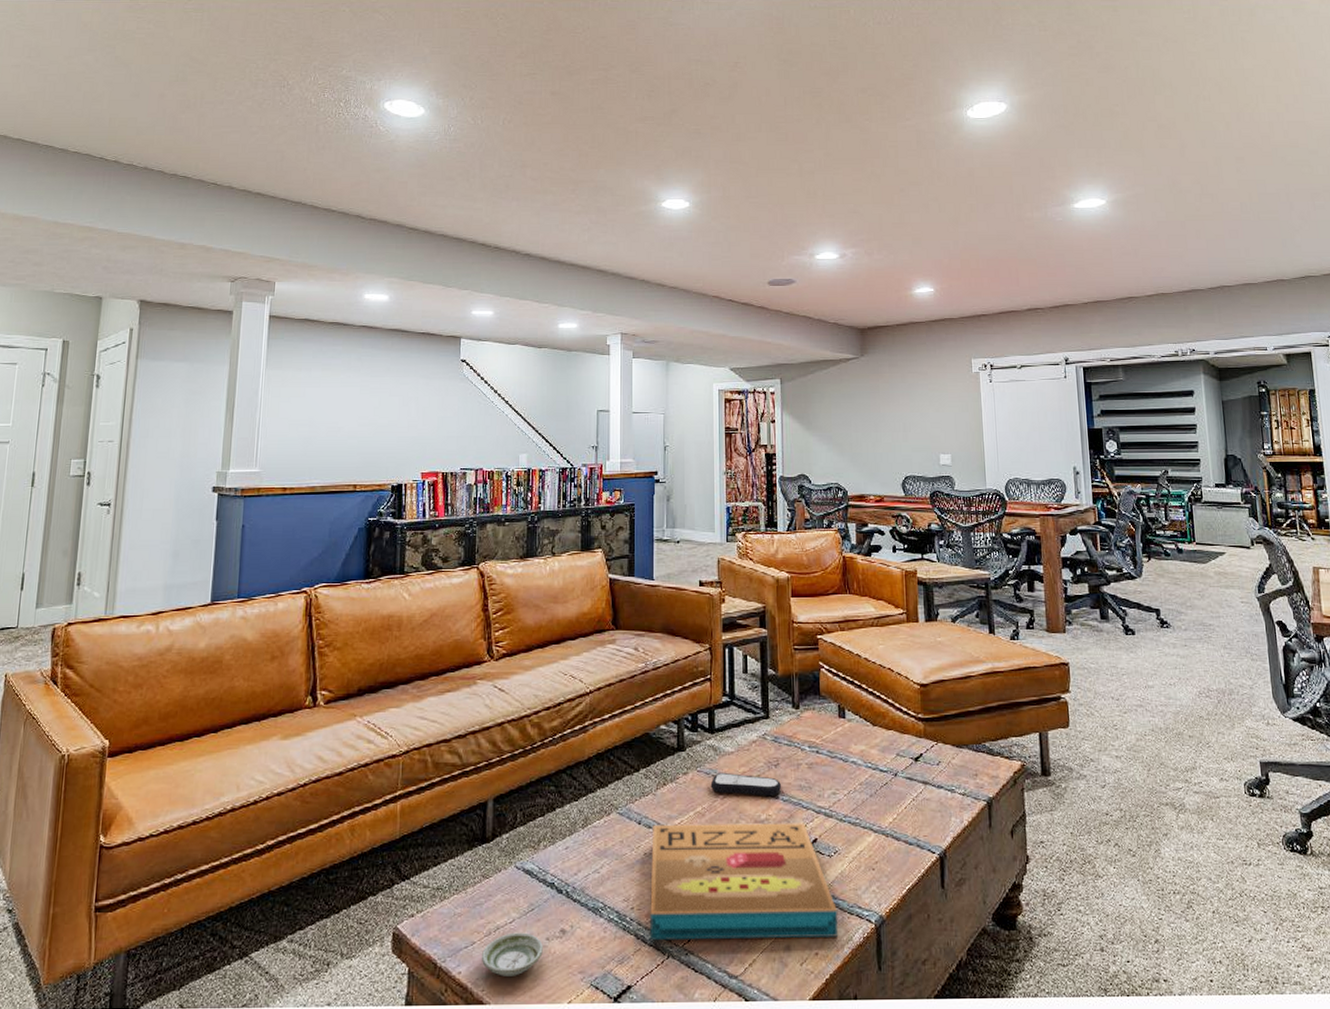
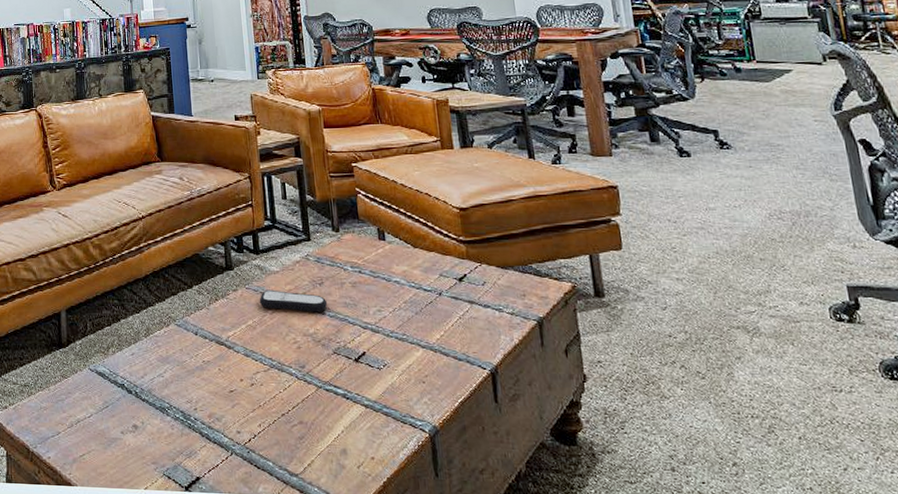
saucer: present [482,932,543,976] -> none [67,425,119,463]
pizza box: present [650,823,839,941] -> none [208,335,393,444]

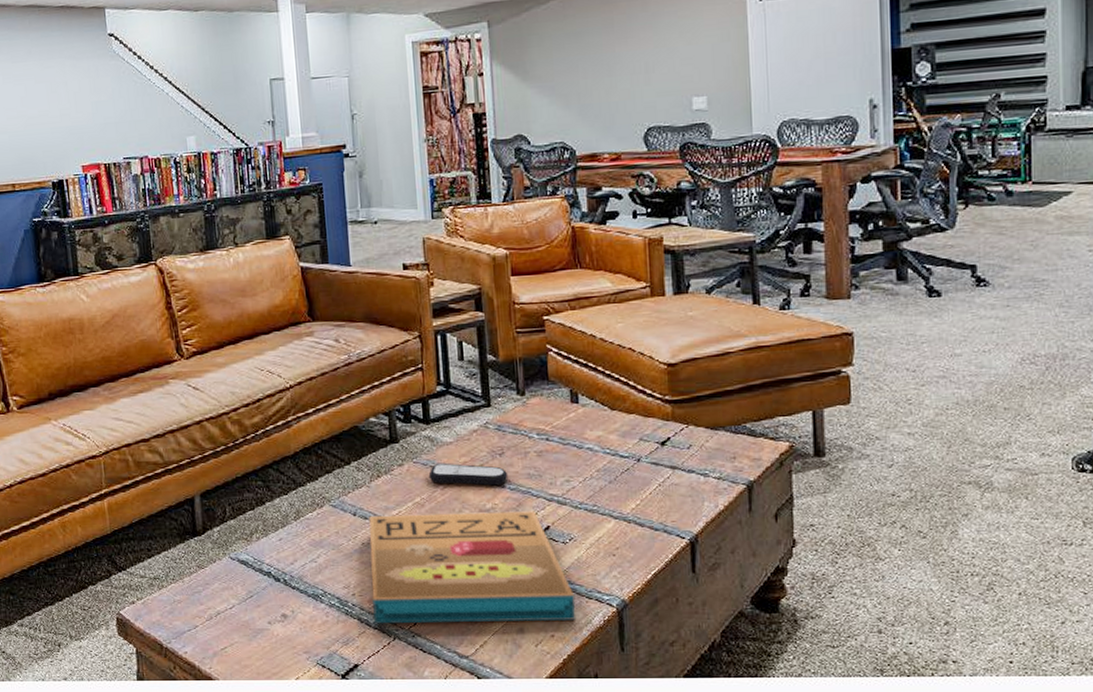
pizza box: none [208,335,393,444] -> present [369,511,576,624]

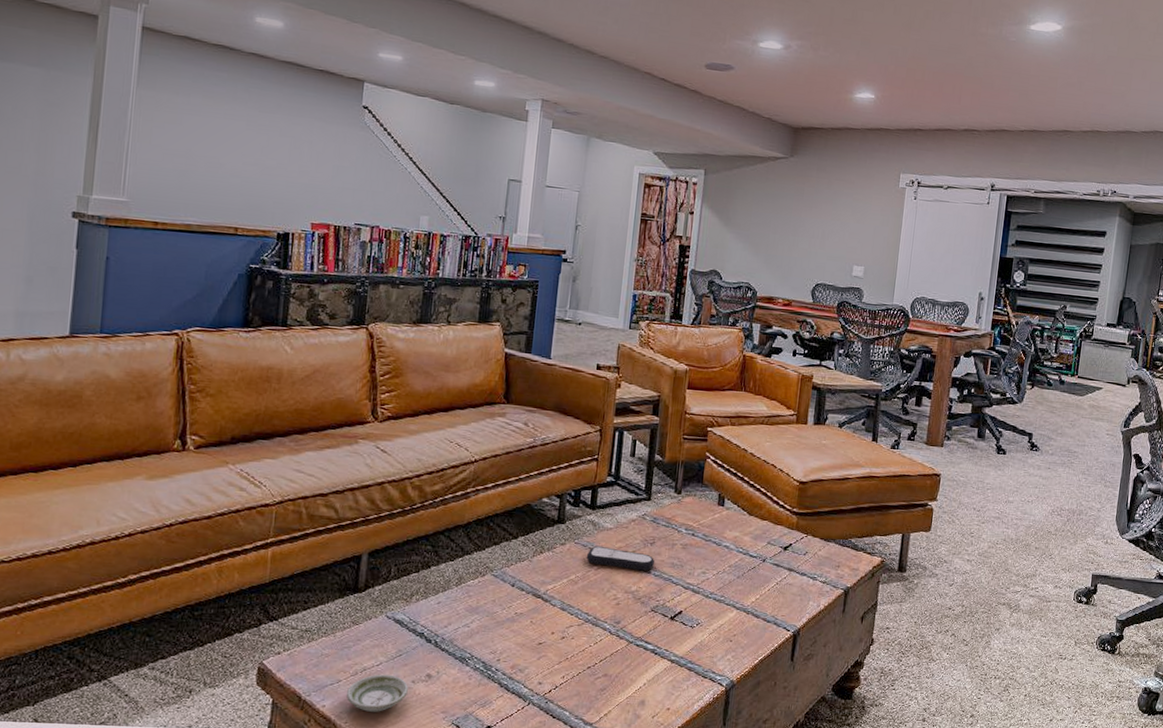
saucer: none [205,617,266,656] -> present [347,674,408,712]
pizza box: present [369,511,576,624] -> none [513,588,693,696]

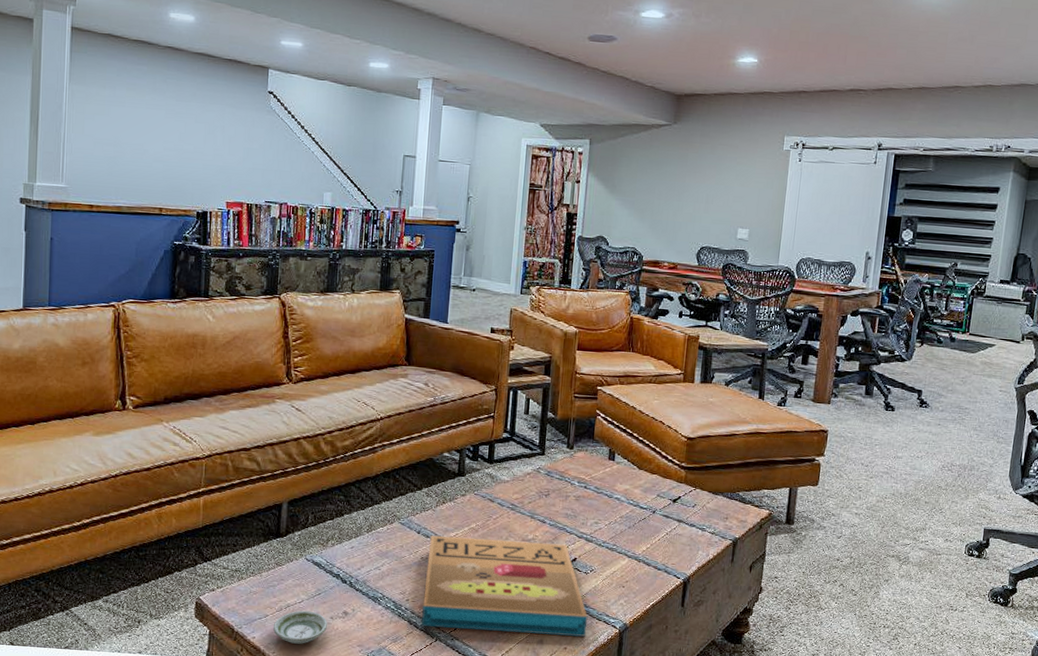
pizza box: none [513,588,693,696] -> present [421,535,588,637]
remote control: present [586,546,655,571] -> none [485,497,550,521]

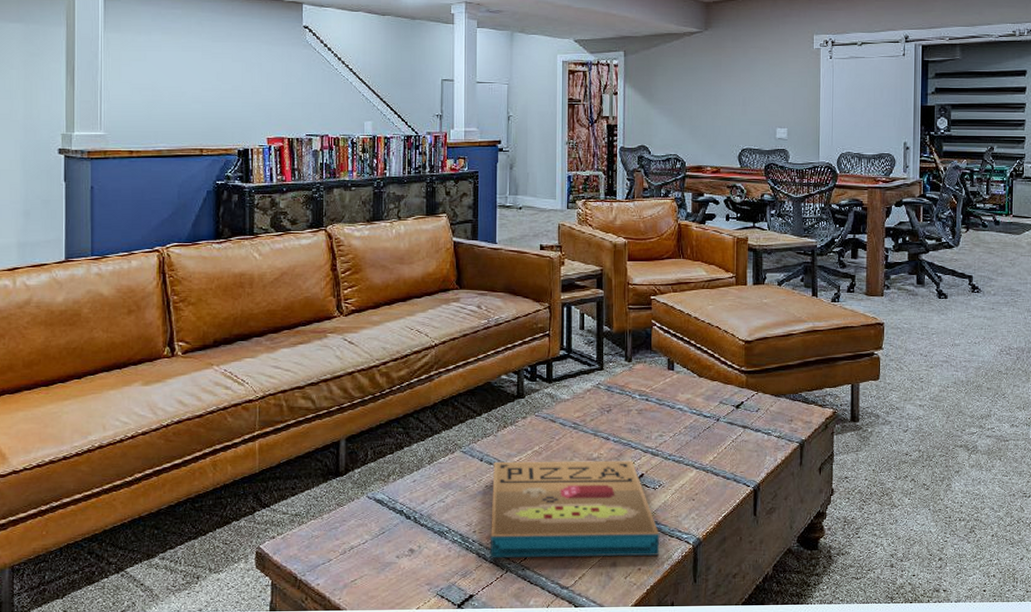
saucer: present [273,610,327,644] -> none [338,551,393,588]

